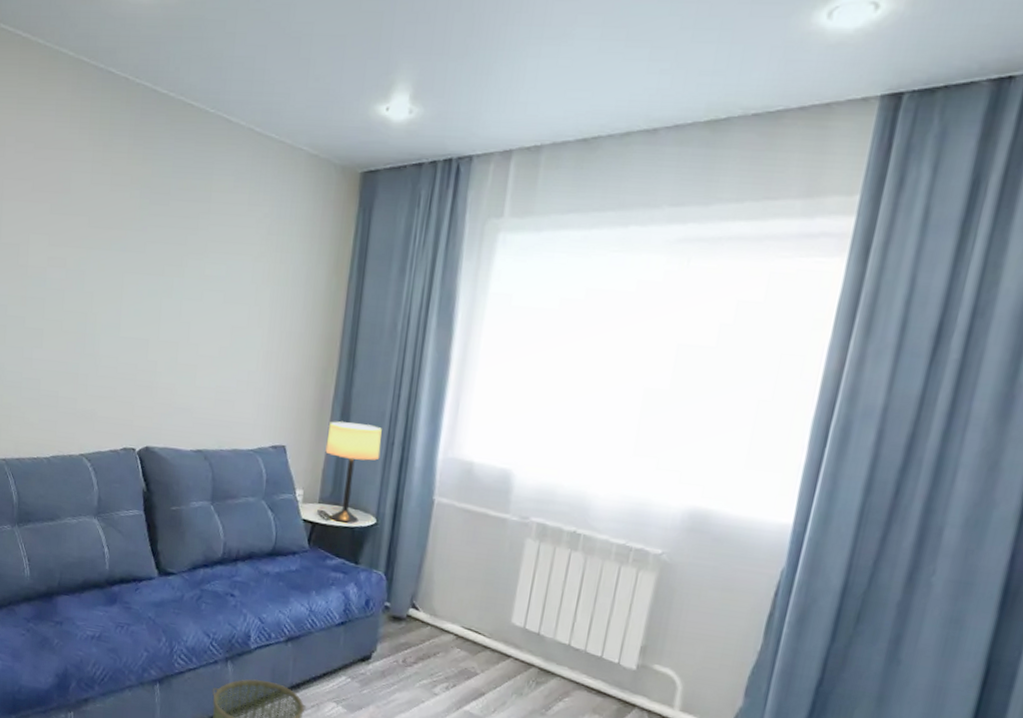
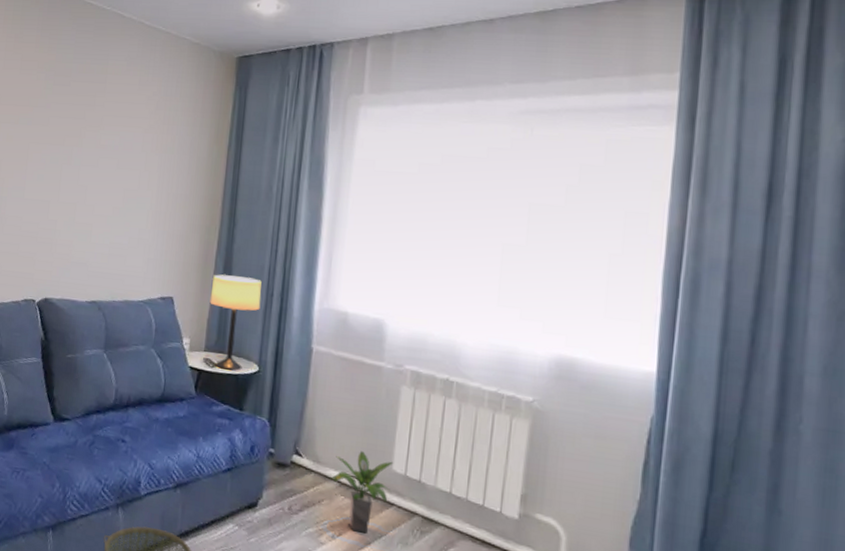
potted plant: none [446,604,513,685] -> present [330,451,394,534]

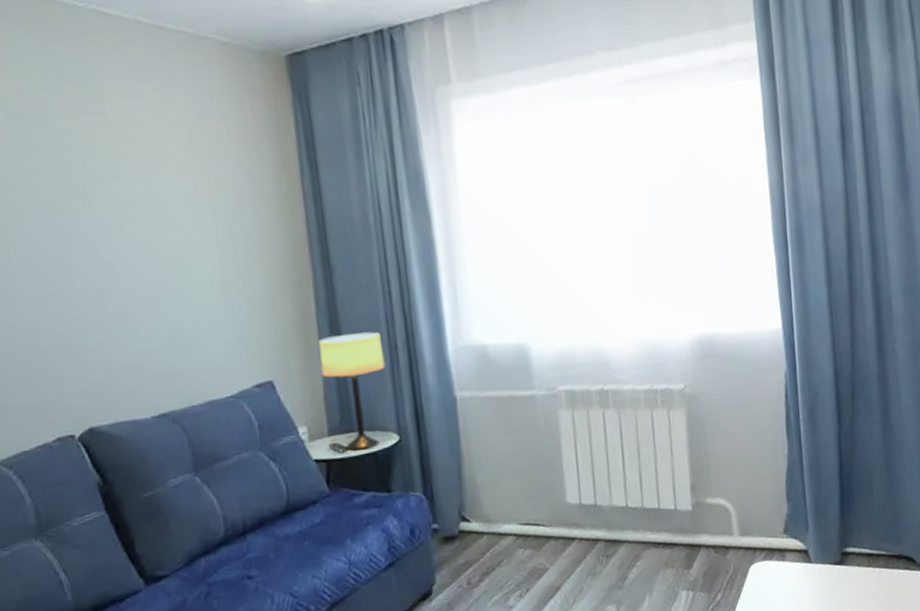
potted plant: present [330,451,394,534] -> none [505,493,570,582]

